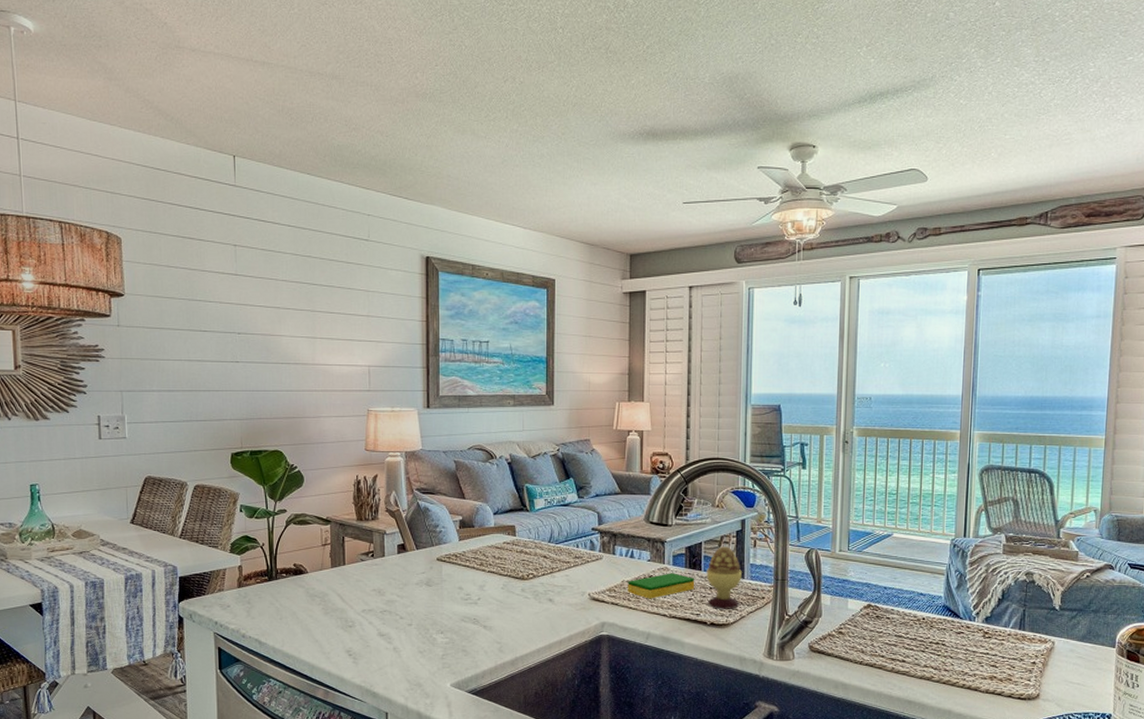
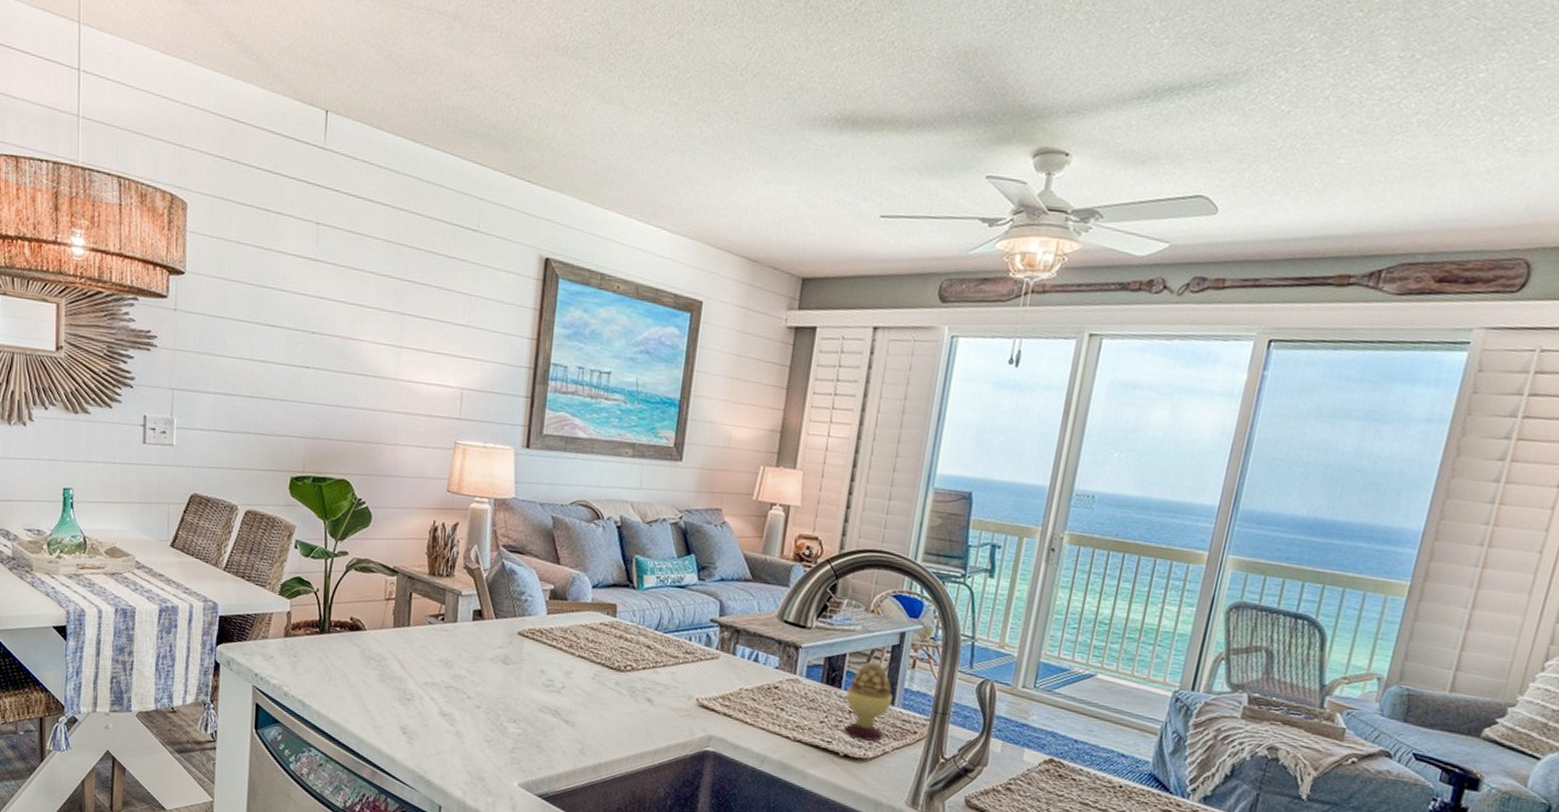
dish sponge: present [628,573,695,599] -> none [745,686,832,716]

